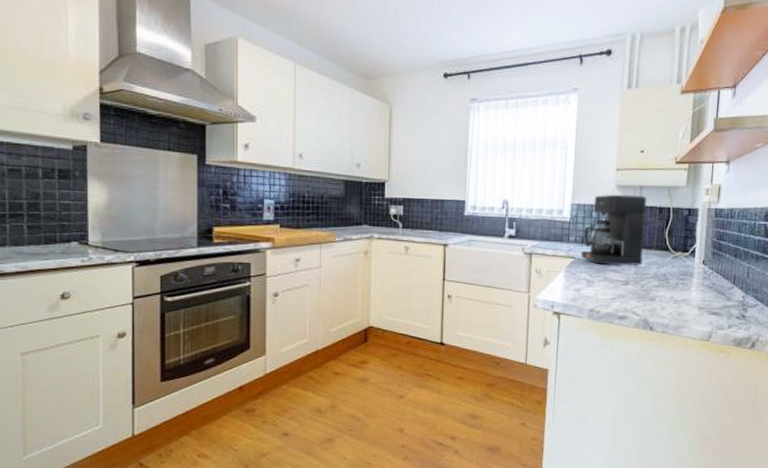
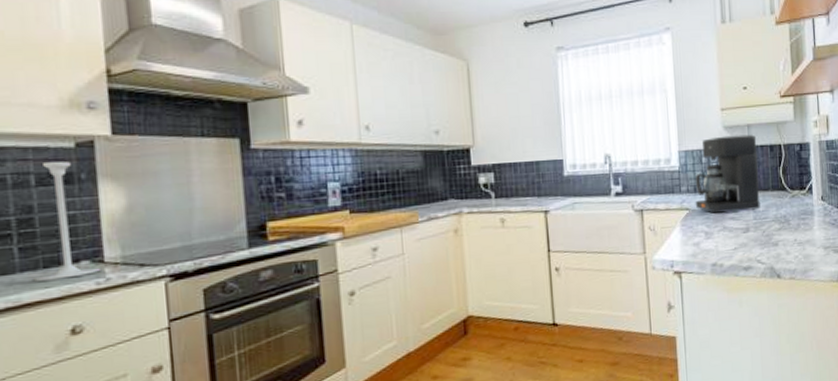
candlestick: none [37,160,86,254] -> present [34,161,101,281]

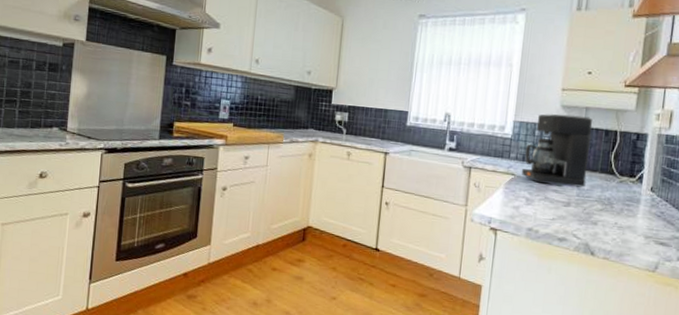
candlestick: present [34,161,101,281] -> none [24,54,64,138]

